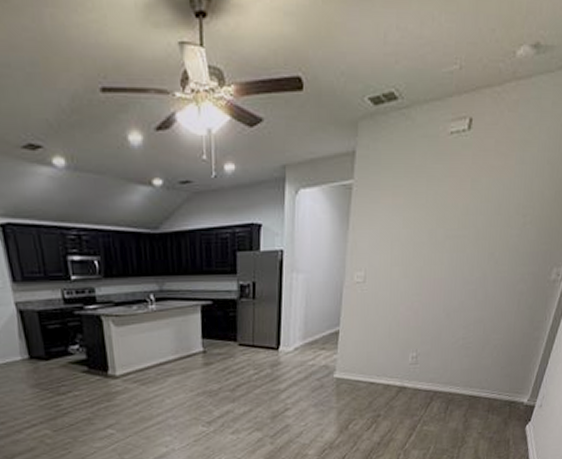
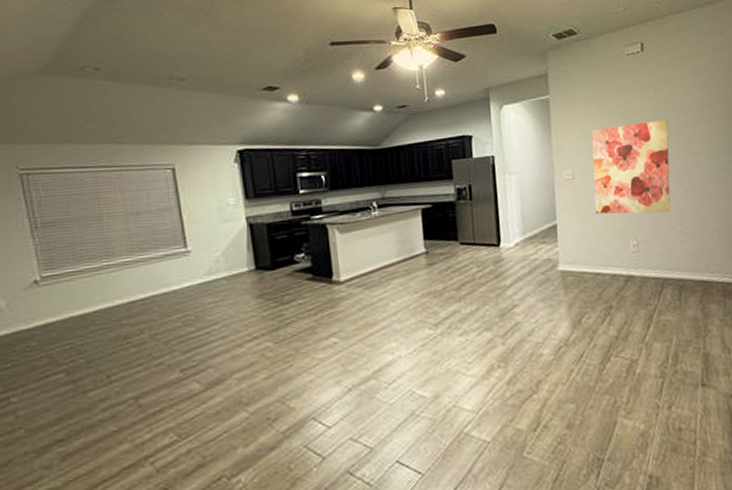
wall art: none [381,219,478,326] -> present [591,119,671,215]

